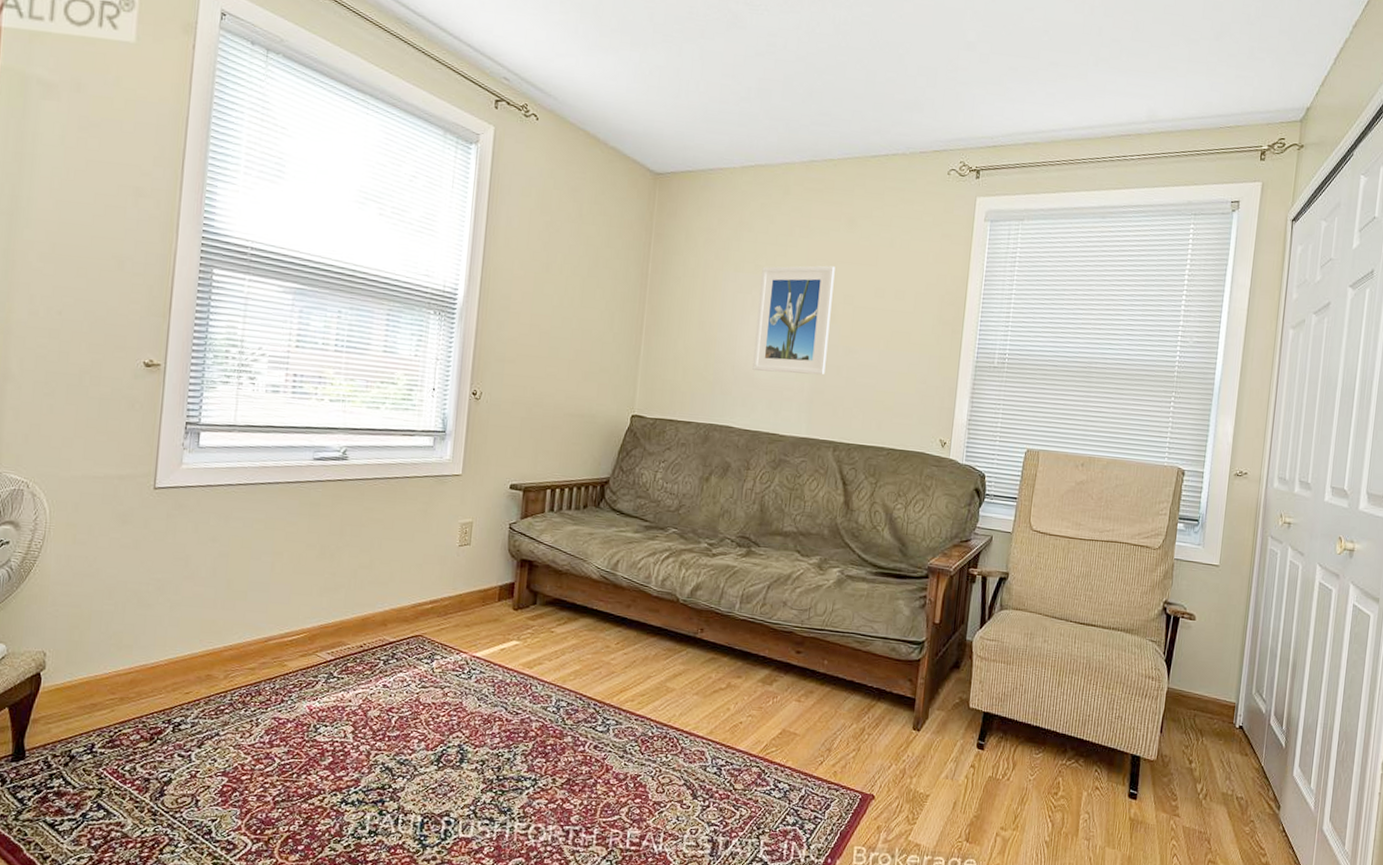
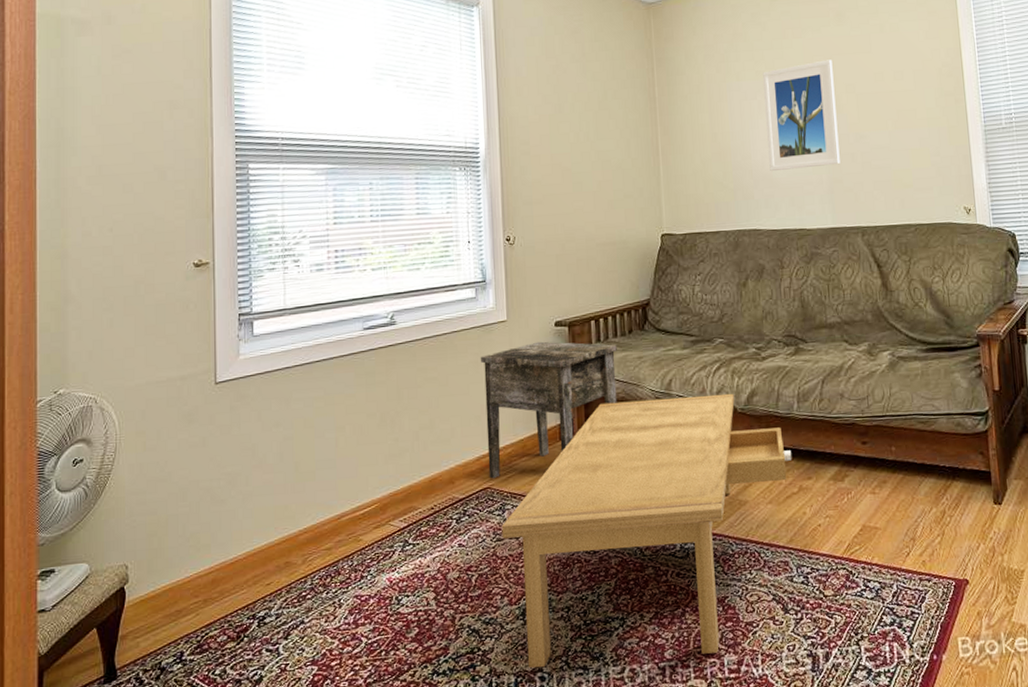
side table: none [422,501,569,628] -> present [480,341,617,479]
coffee table: none [427,572,726,825] -> present [501,393,792,668]

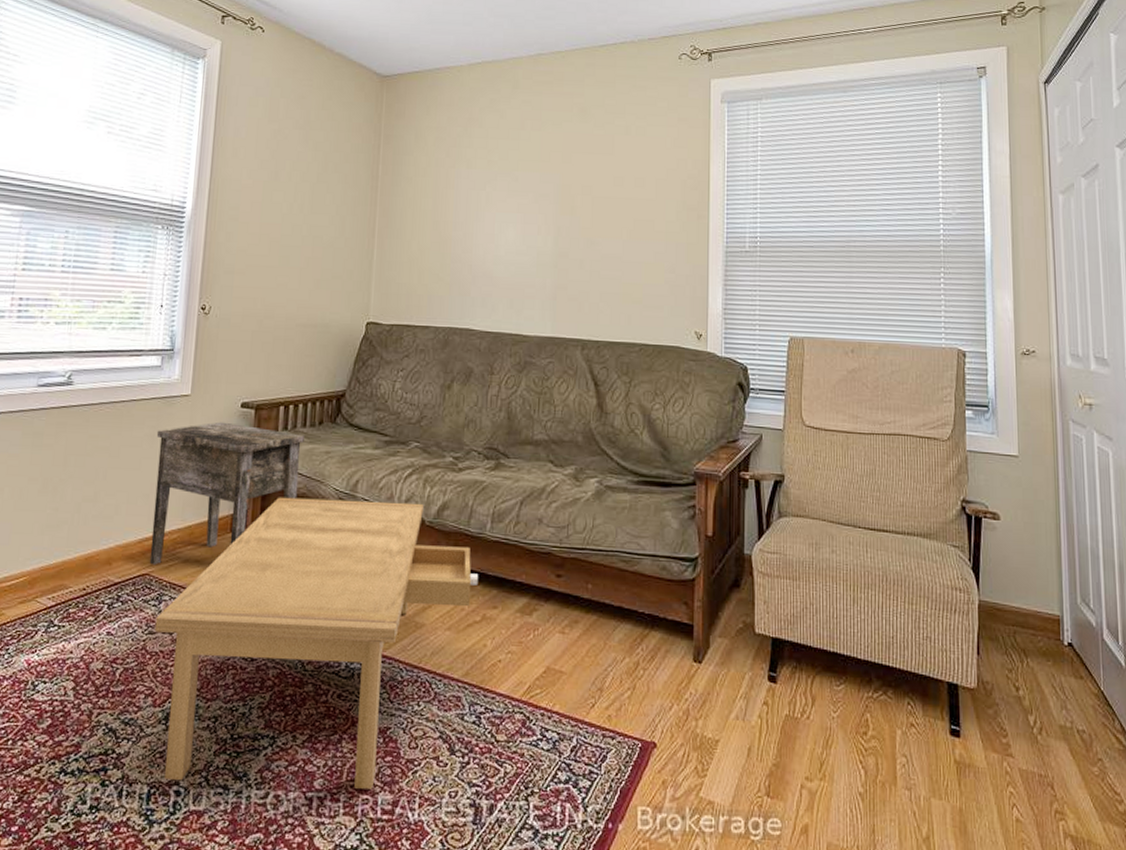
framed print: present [763,59,840,172] -> none [491,157,571,270]

